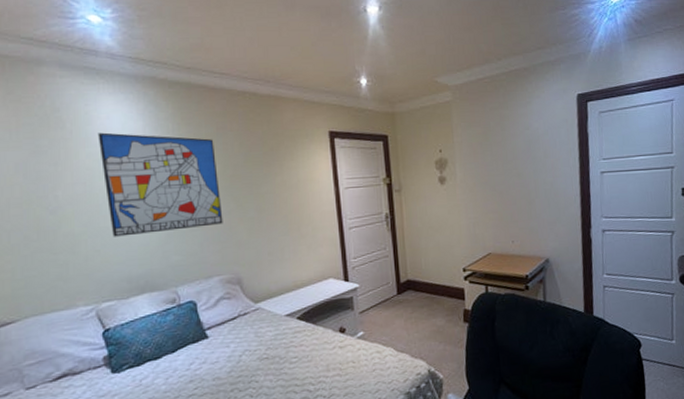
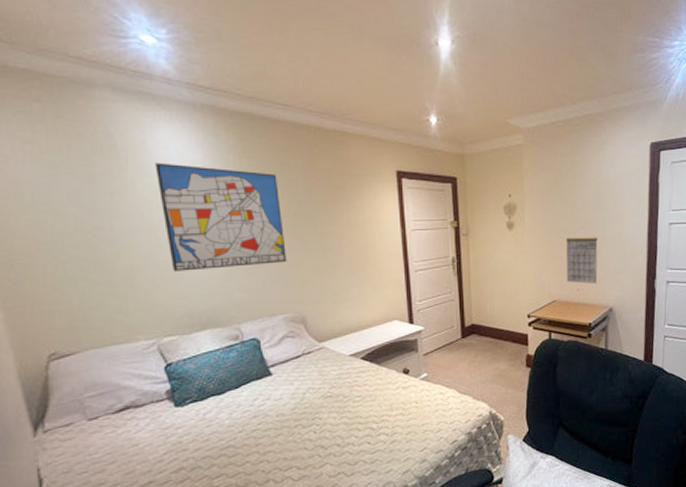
calendar: none [498,188,532,236] -> present [566,237,598,284]

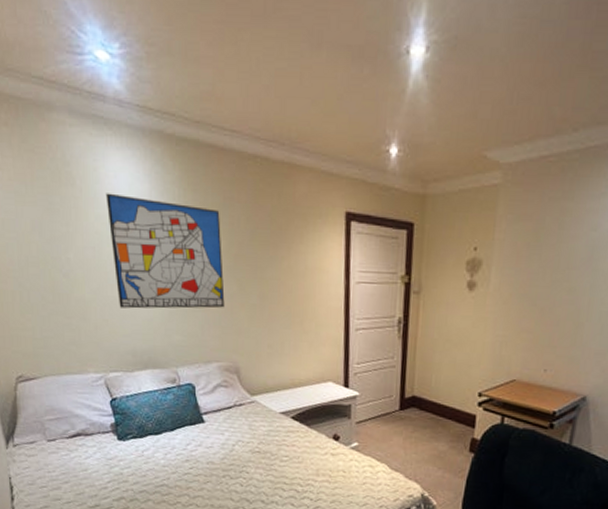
calendar: present [566,237,598,284] -> none [532,305,581,366]

